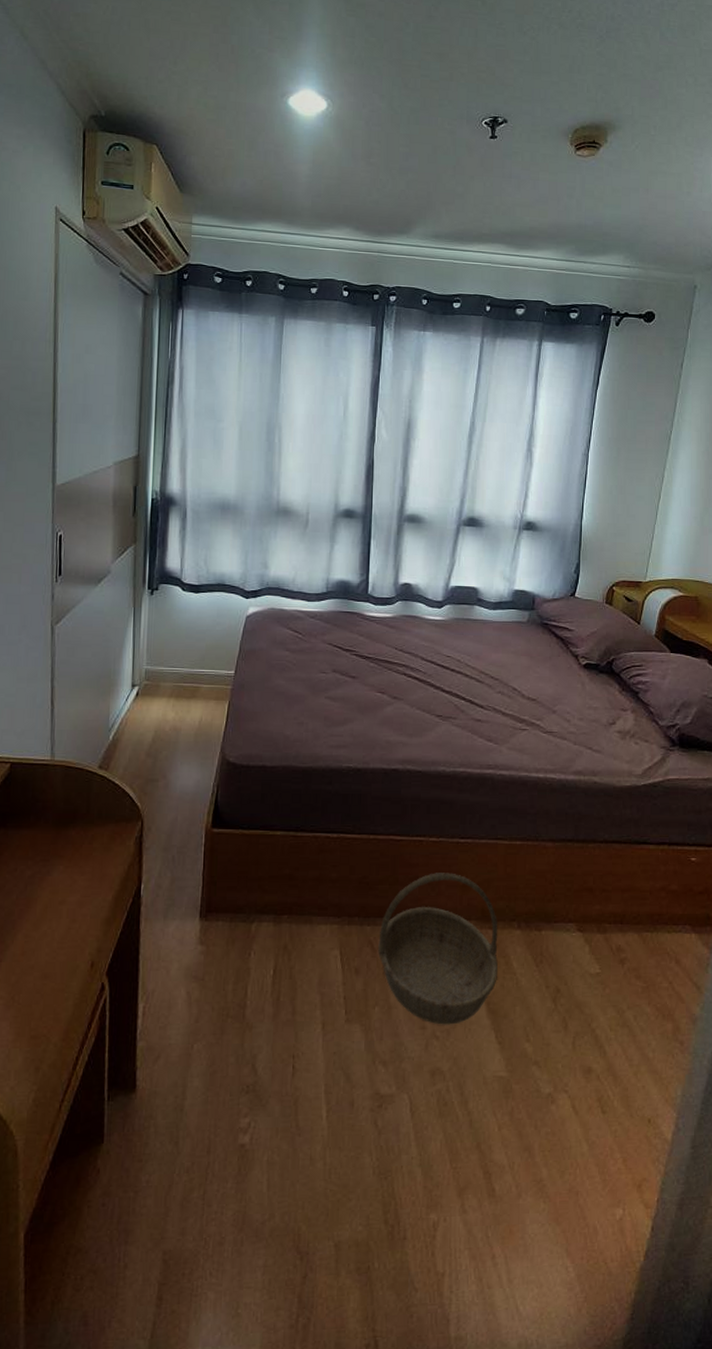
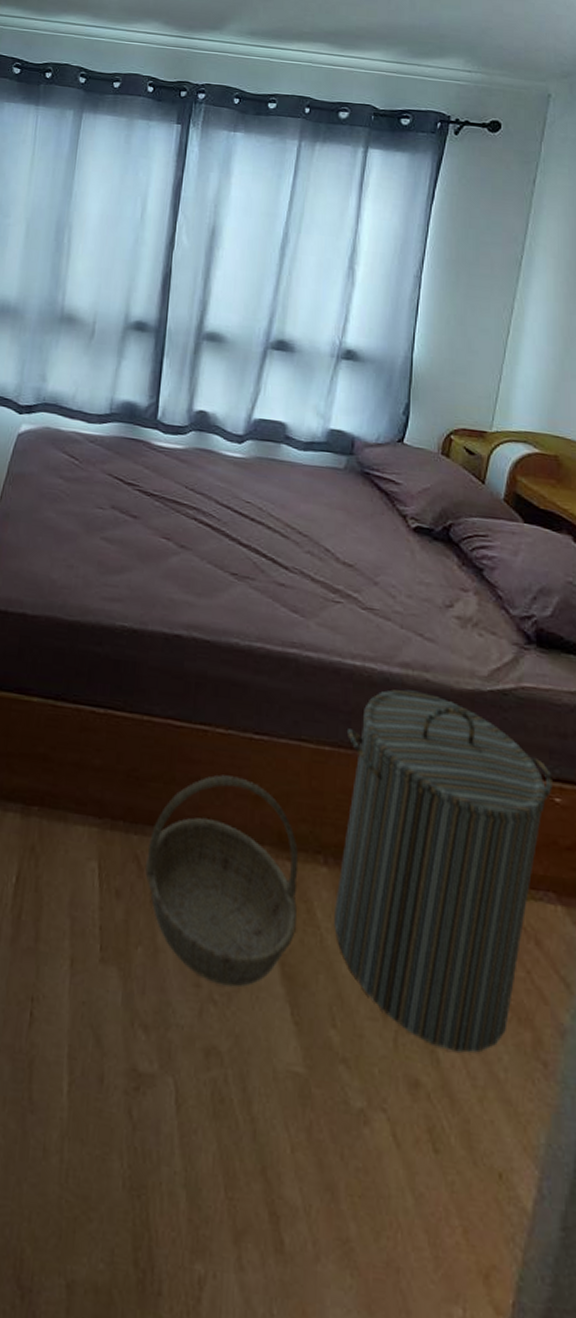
laundry hamper: none [527,791,690,1044] -> present [334,689,552,1053]

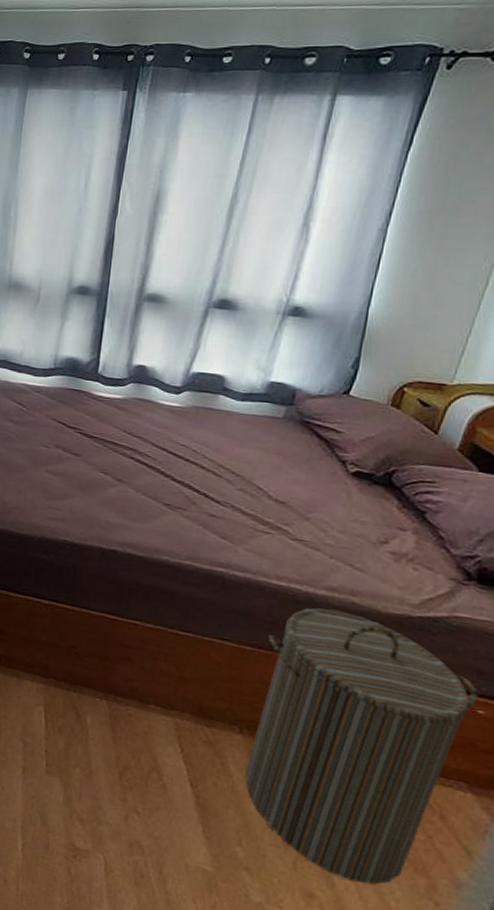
basket: present [145,775,299,988] -> none [83,658,216,807]

